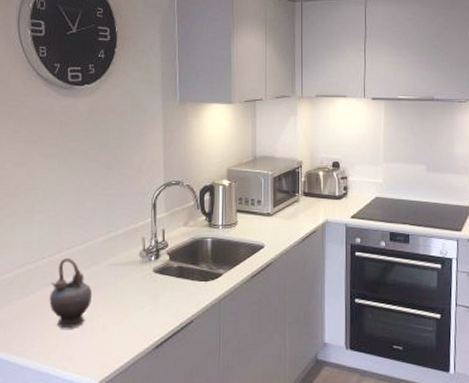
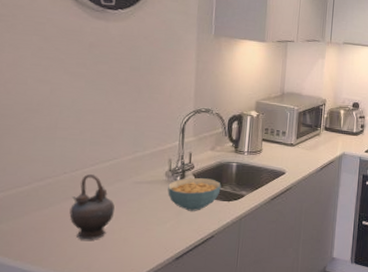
cereal bowl: none [143,256,197,294] -> present [167,177,221,211]

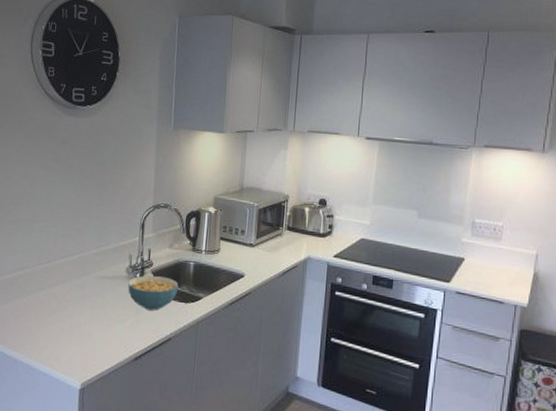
teapot: present [69,174,115,240] -> none [42,266,81,332]

